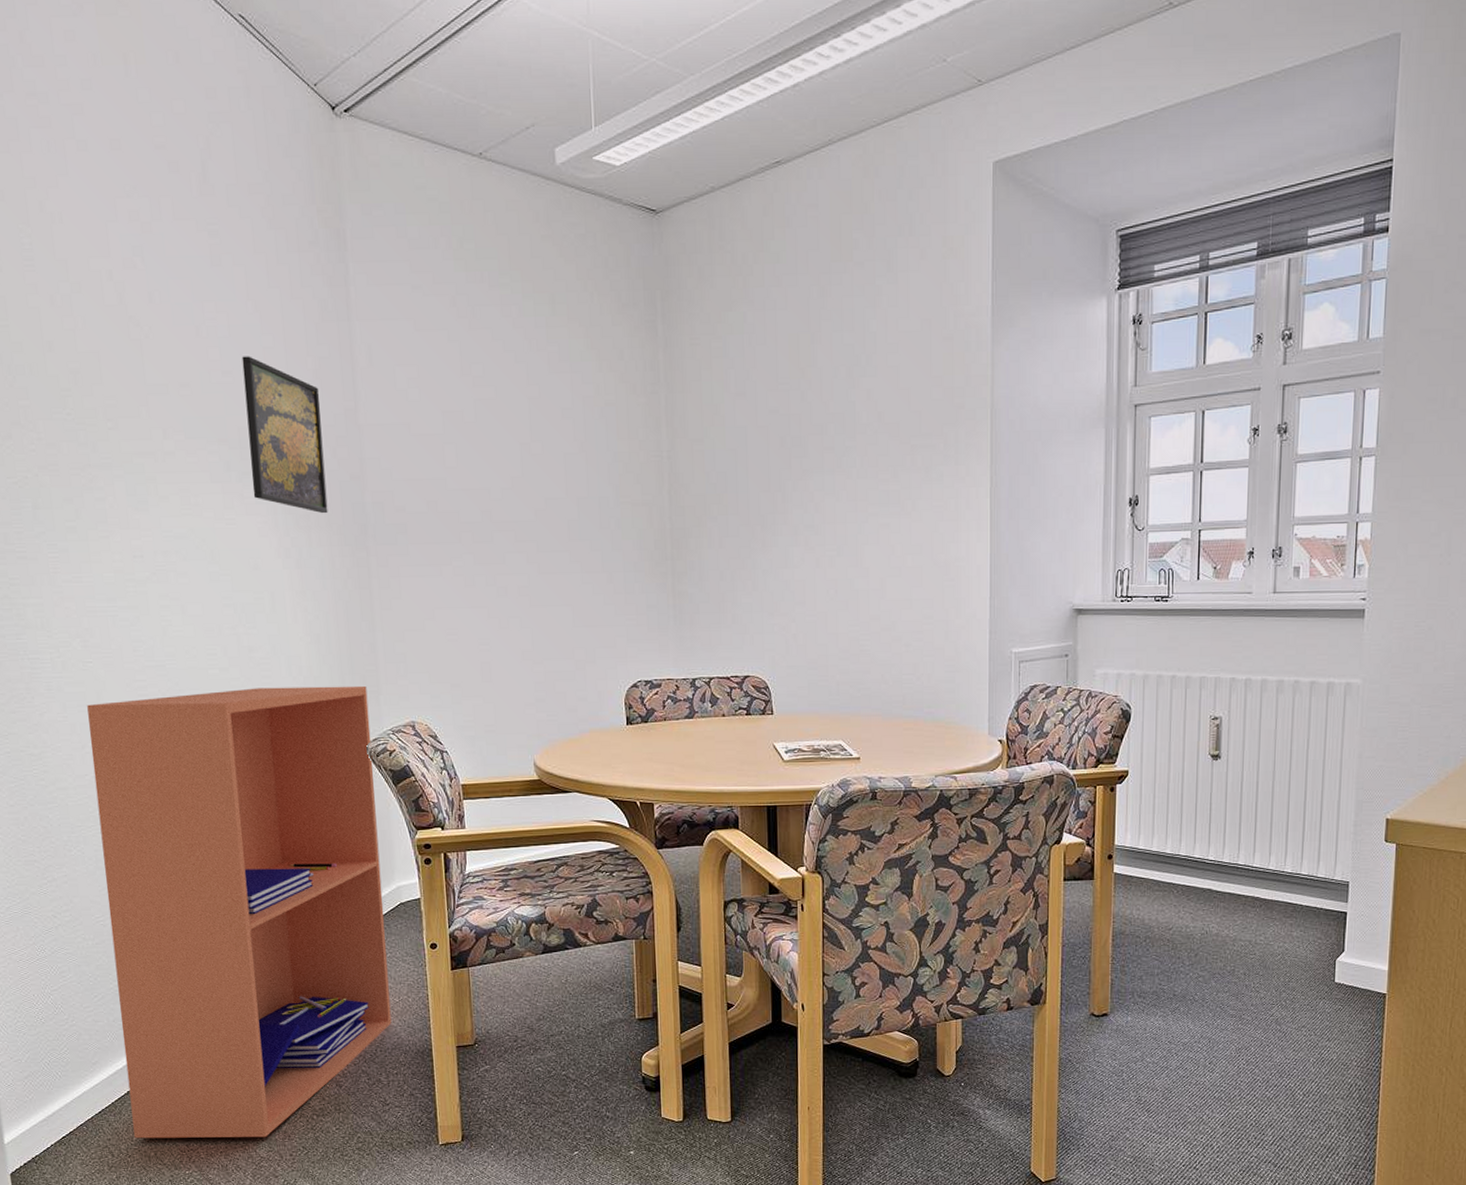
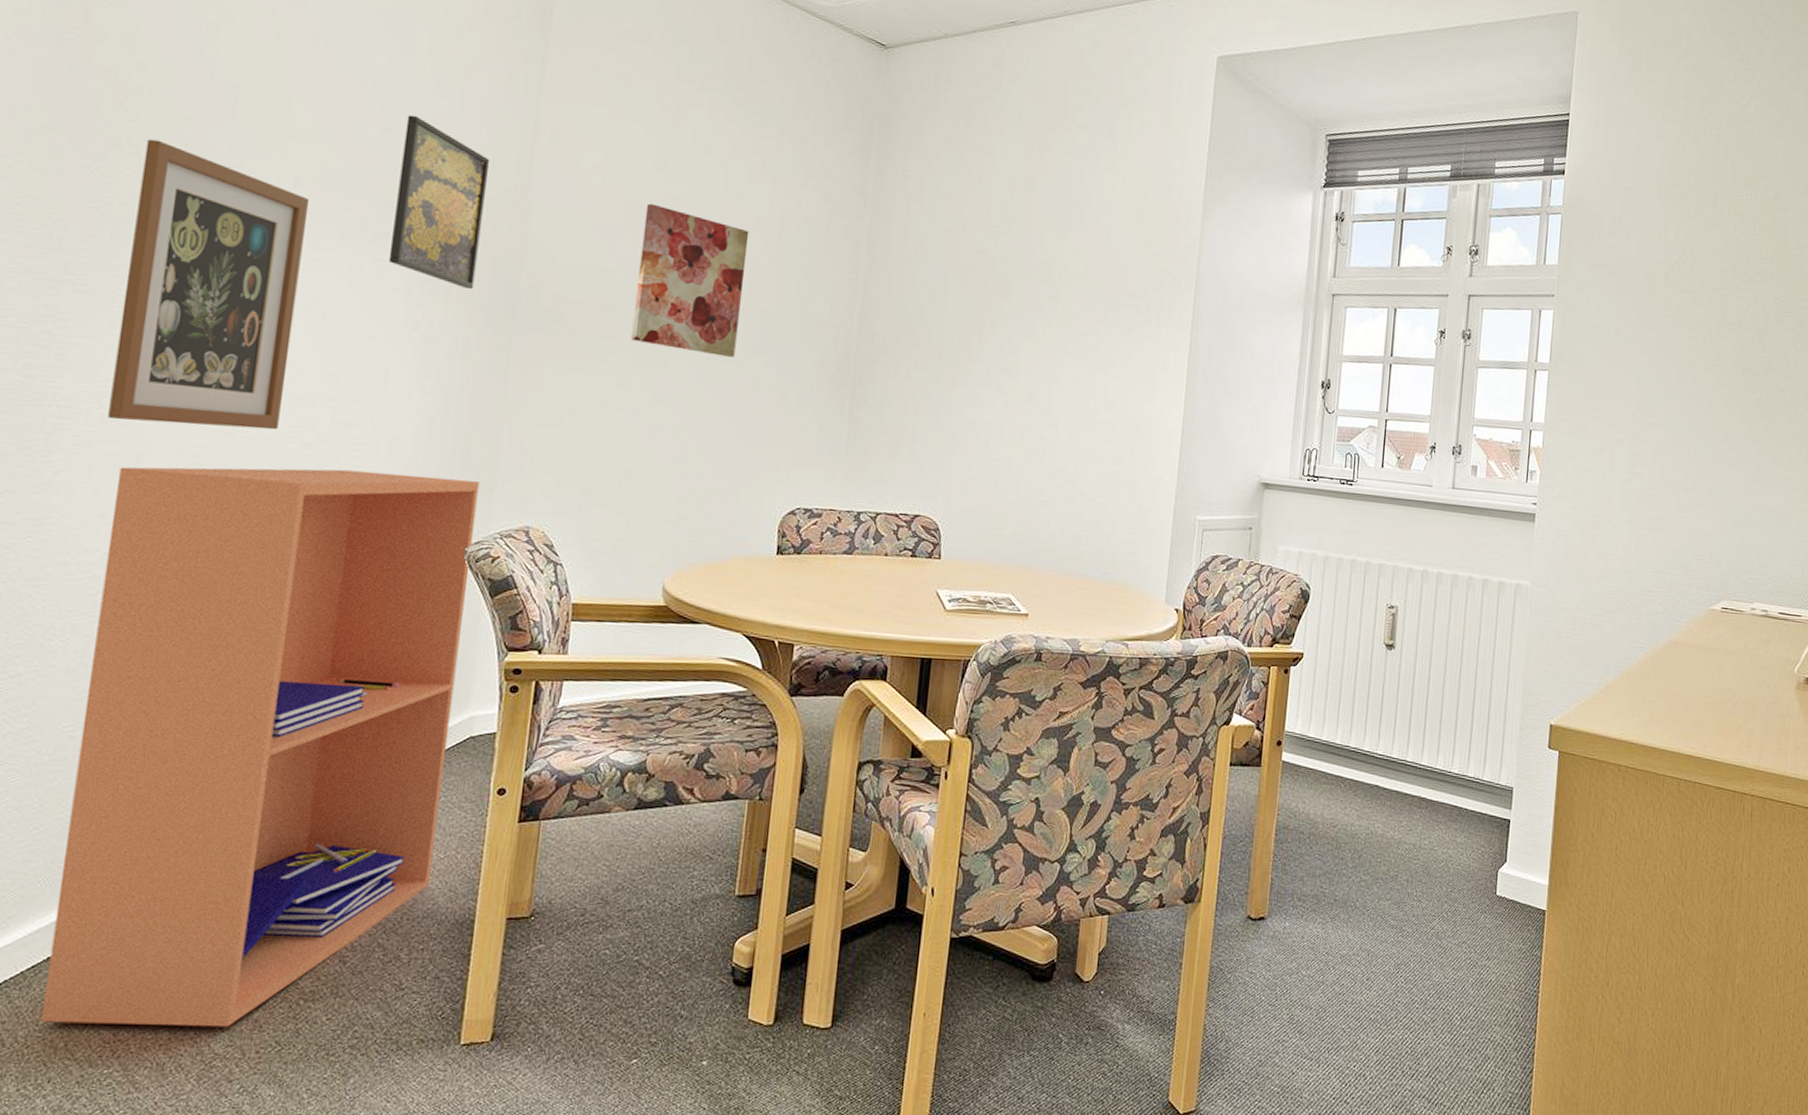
wall art: none [39,413,198,665] -> present [108,139,310,430]
wall art: none [461,409,562,547] -> present [631,203,749,357]

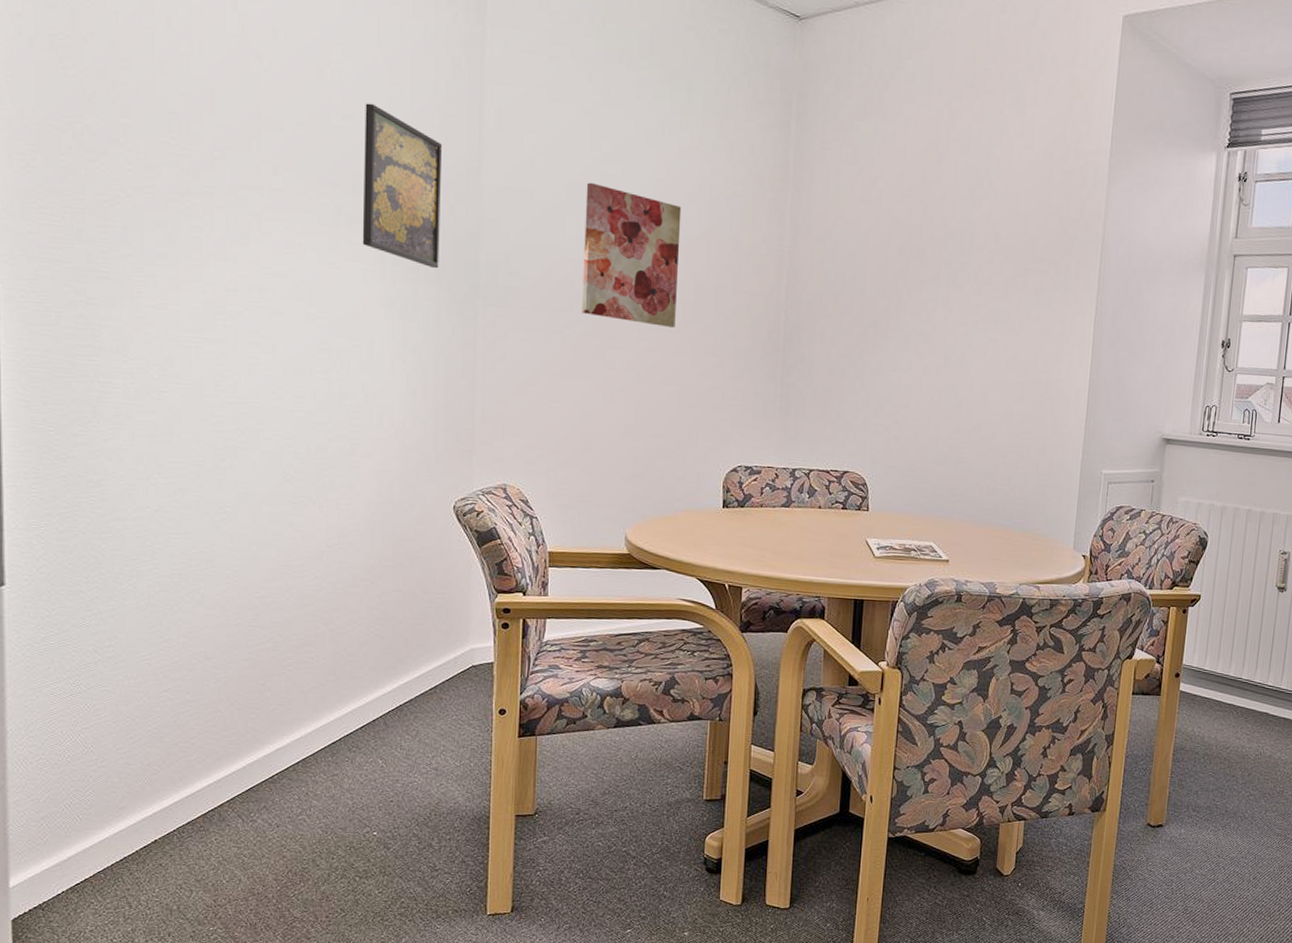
bookshelf: present [41,467,480,1028] -> none [156,434,460,897]
wall art: present [108,139,310,430] -> none [140,134,288,401]

